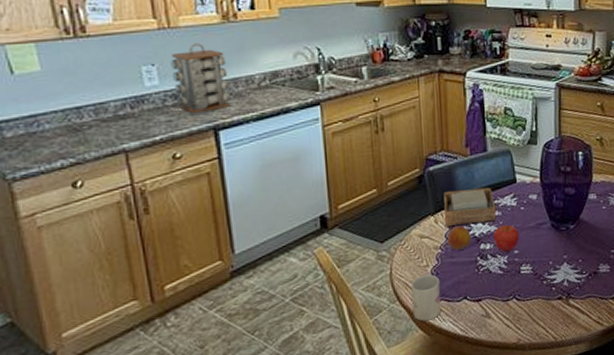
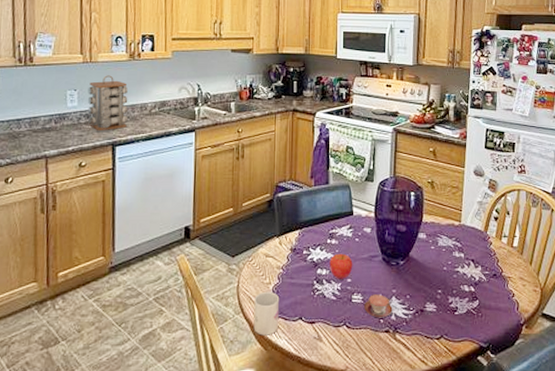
napkin holder: present [444,187,497,227] -> none [287,217,333,250]
fruit: present [446,225,471,250] -> none [288,250,310,272]
teacup: none [534,262,565,287] -> present [364,294,393,318]

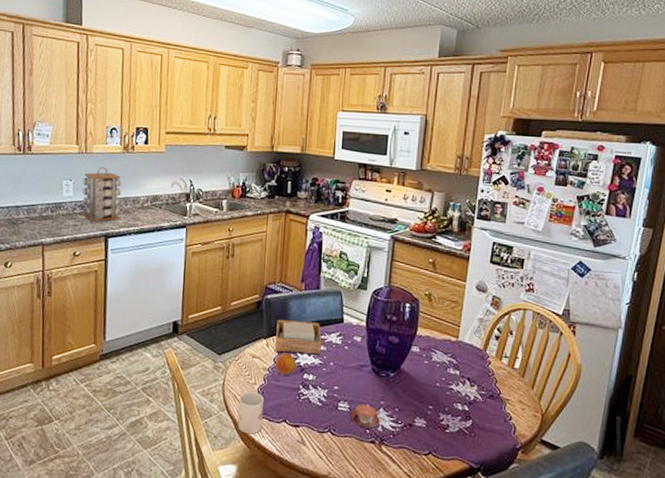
napkin holder: none [287,217,333,250] -> present [274,320,322,355]
fruit: none [288,250,310,272] -> present [274,353,297,375]
fruit: present [329,253,353,279] -> none [316,360,341,386]

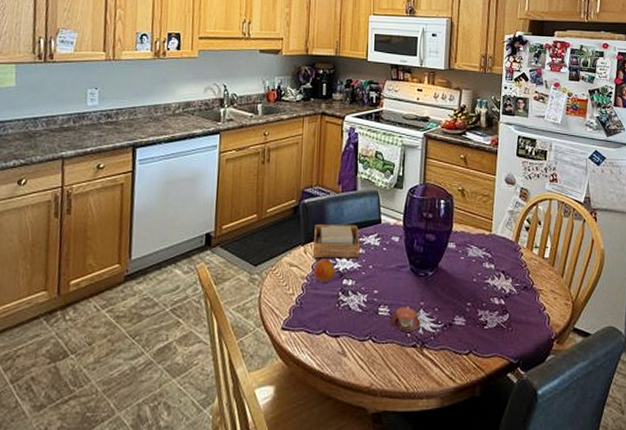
spice rack: present [82,167,121,222] -> none [108,74,151,132]
mug: present [237,391,265,434] -> none [275,302,303,350]

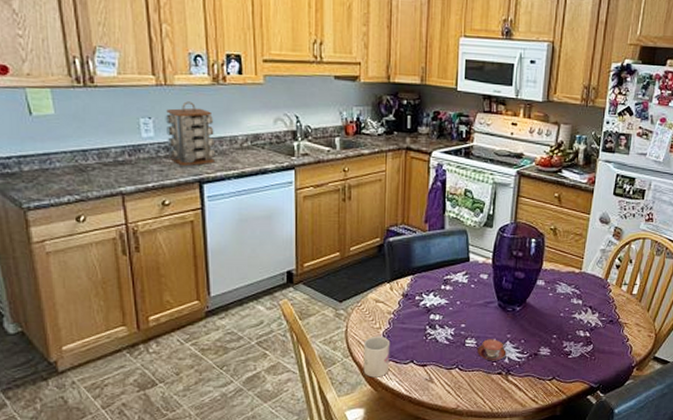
spice rack: none [108,74,151,132] -> present [165,101,216,167]
mug: none [275,302,303,350] -> present [363,335,391,378]
napkin holder: present [312,225,360,259] -> none [398,263,448,295]
fruit: present [313,259,335,282] -> none [399,295,422,317]

